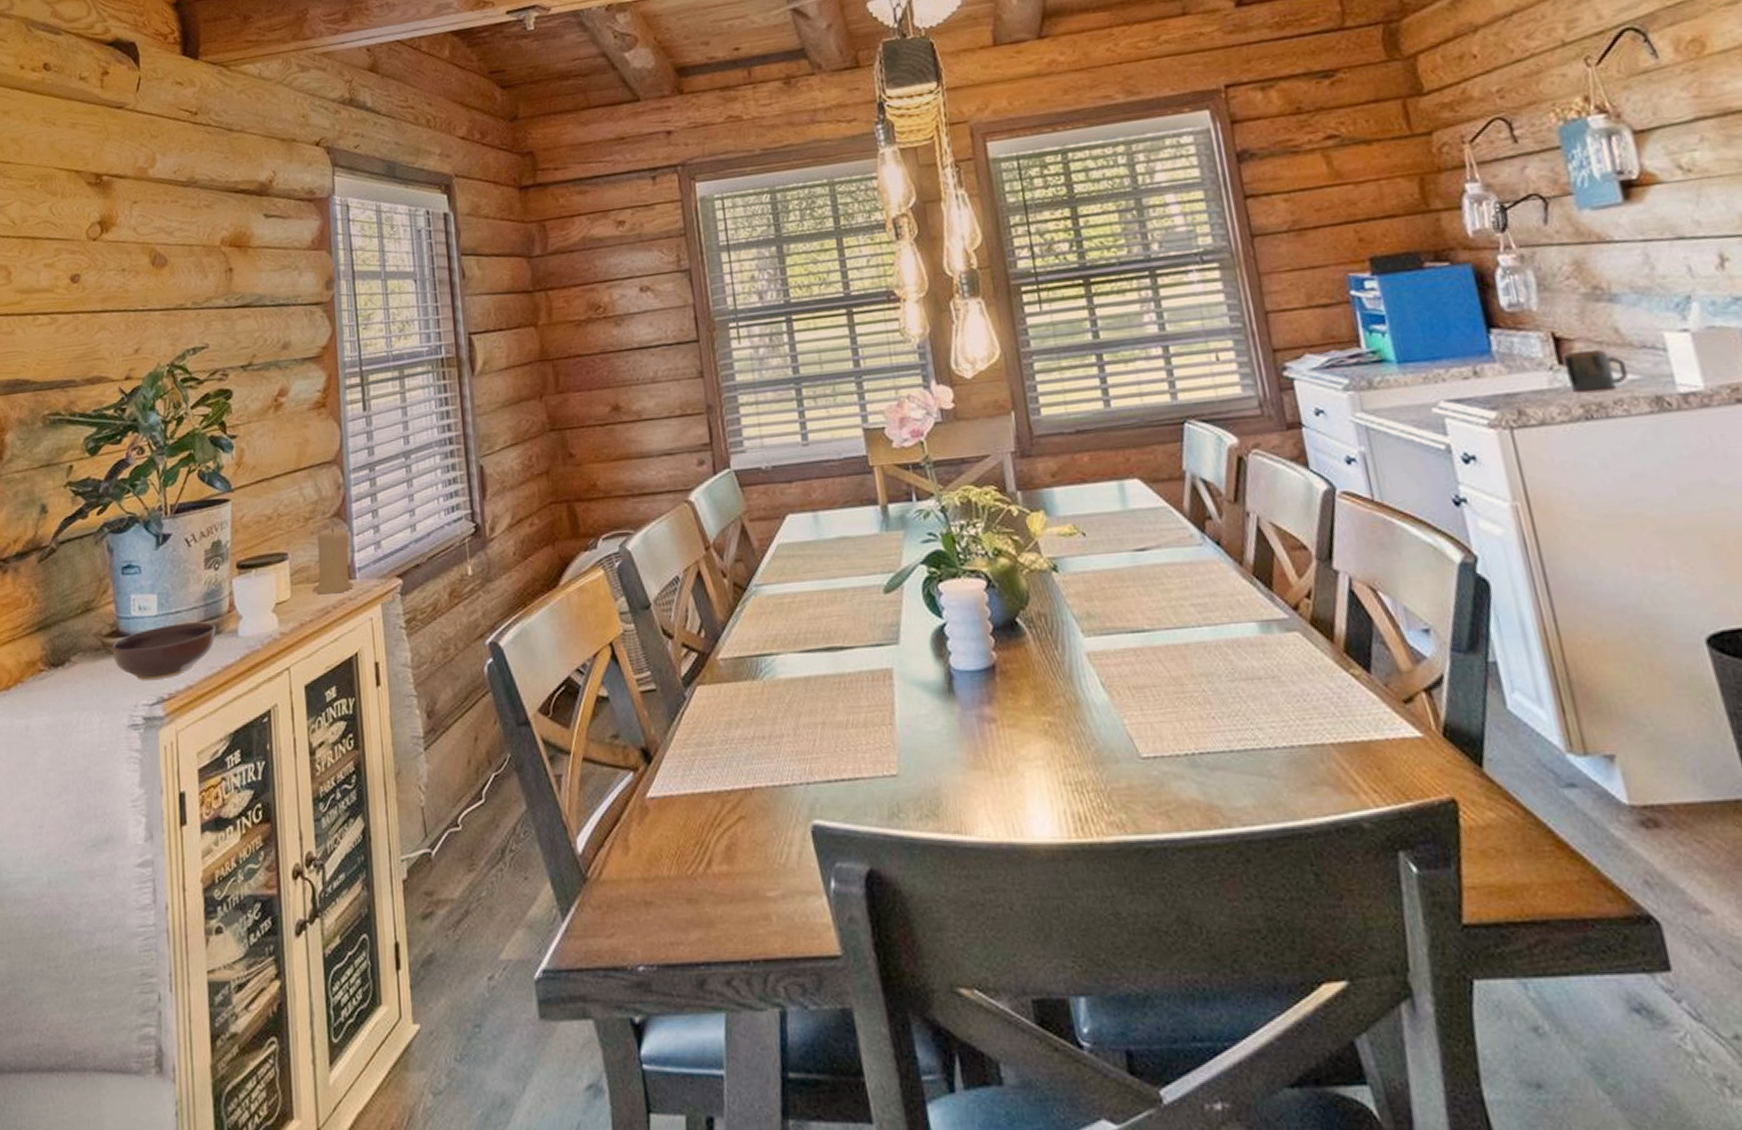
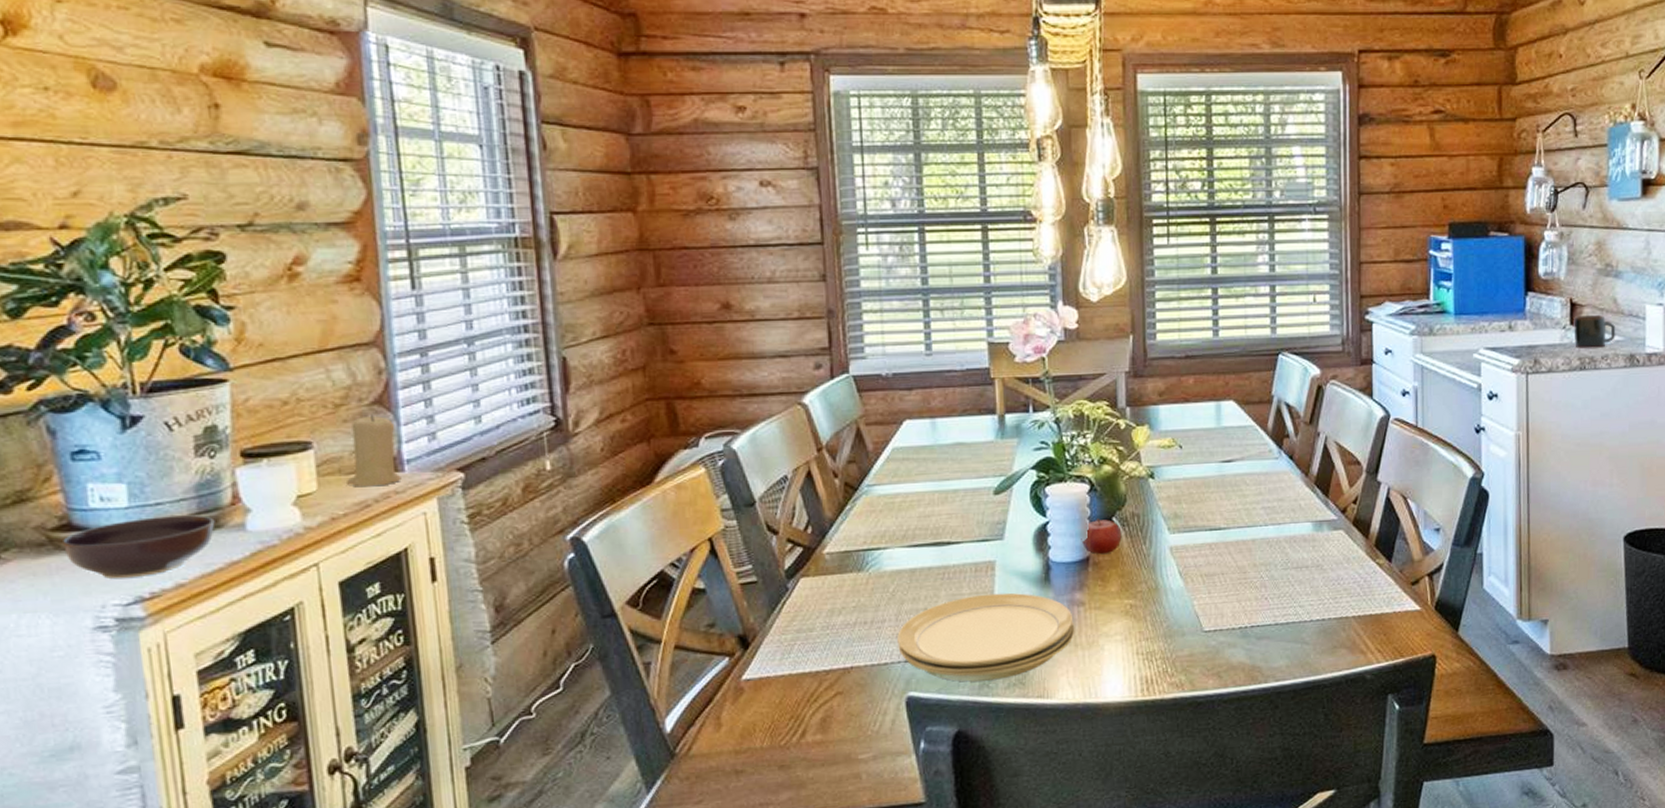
plate: none [797,705,989,811] -> present [897,592,1075,682]
fruit: none [983,619,1030,662] -> present [1081,519,1122,555]

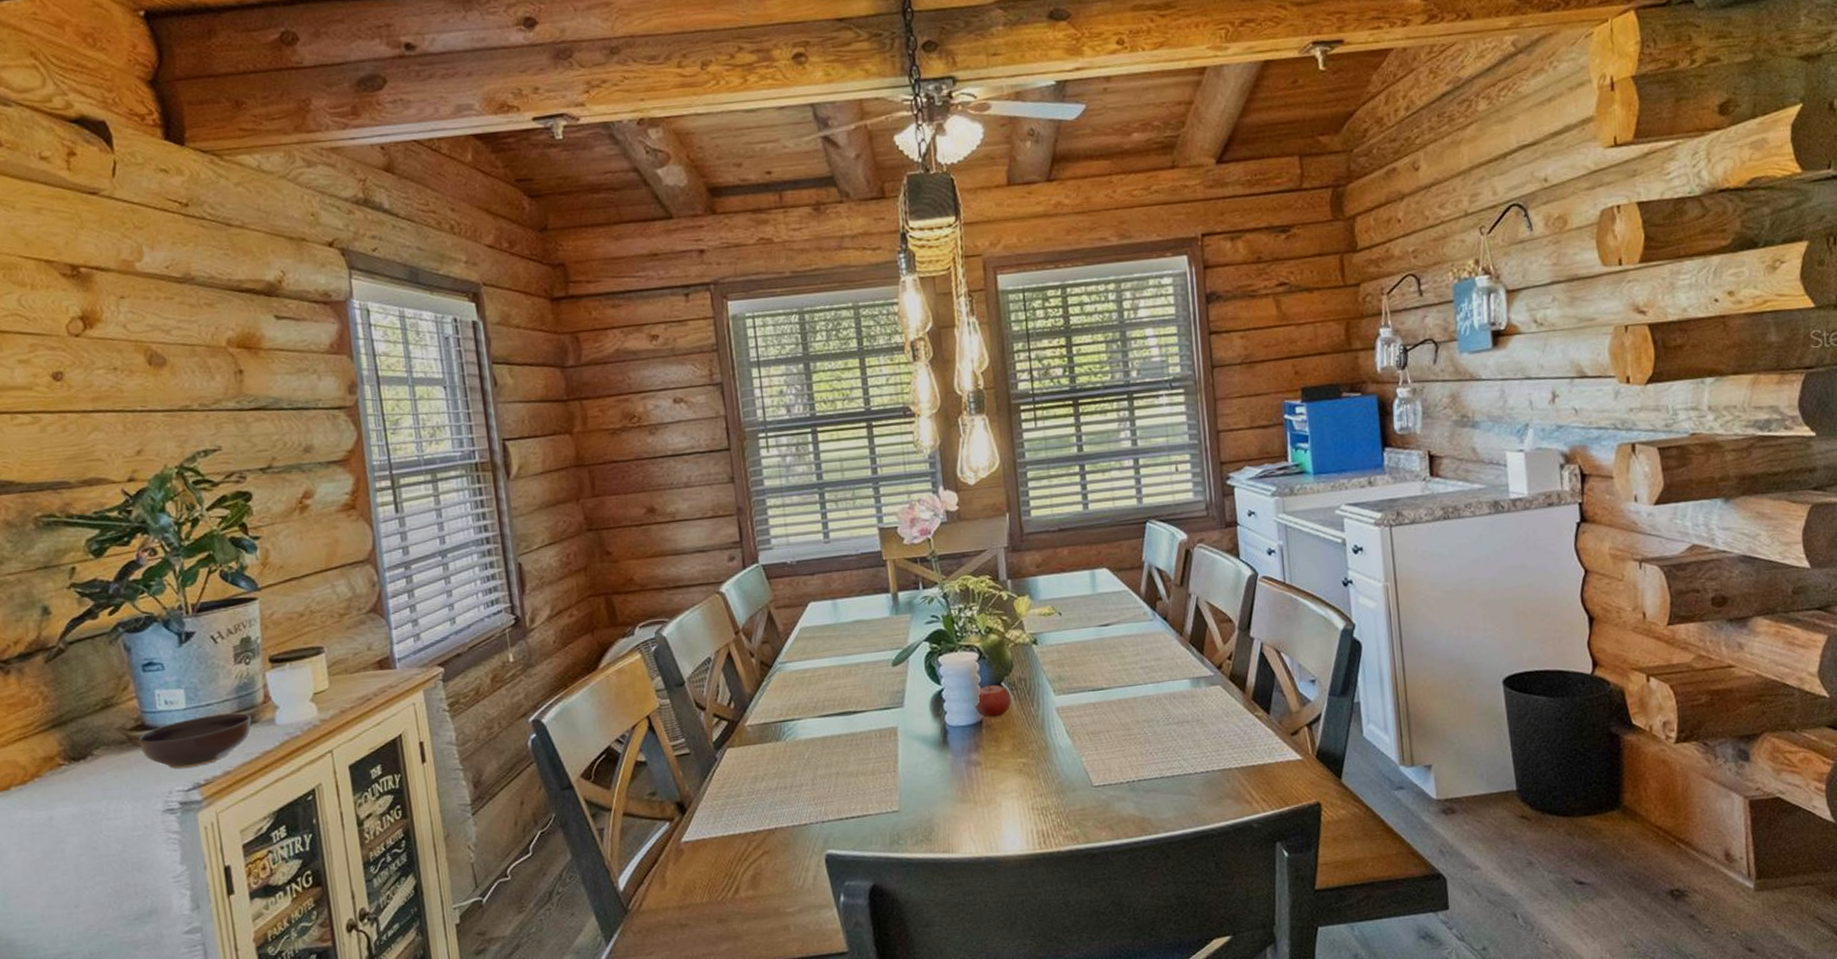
candle: present [345,414,402,488] -> none [350,620,394,684]
plate: present [897,592,1075,682] -> none [814,756,974,840]
mug: present [1574,314,1616,350] -> none [1433,465,1478,500]

